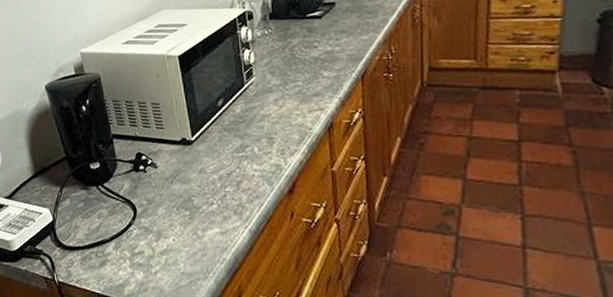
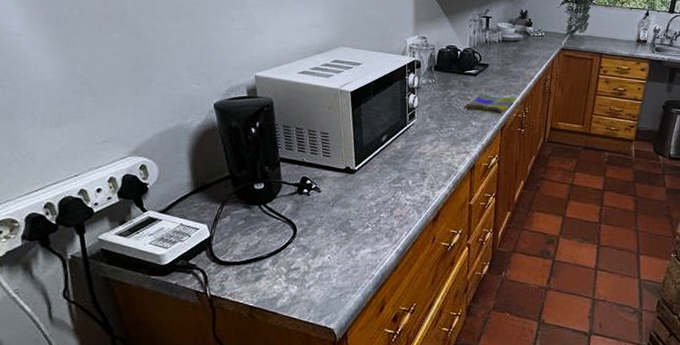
dish towel: none [309,36,377,60] -> present [463,94,516,114]

